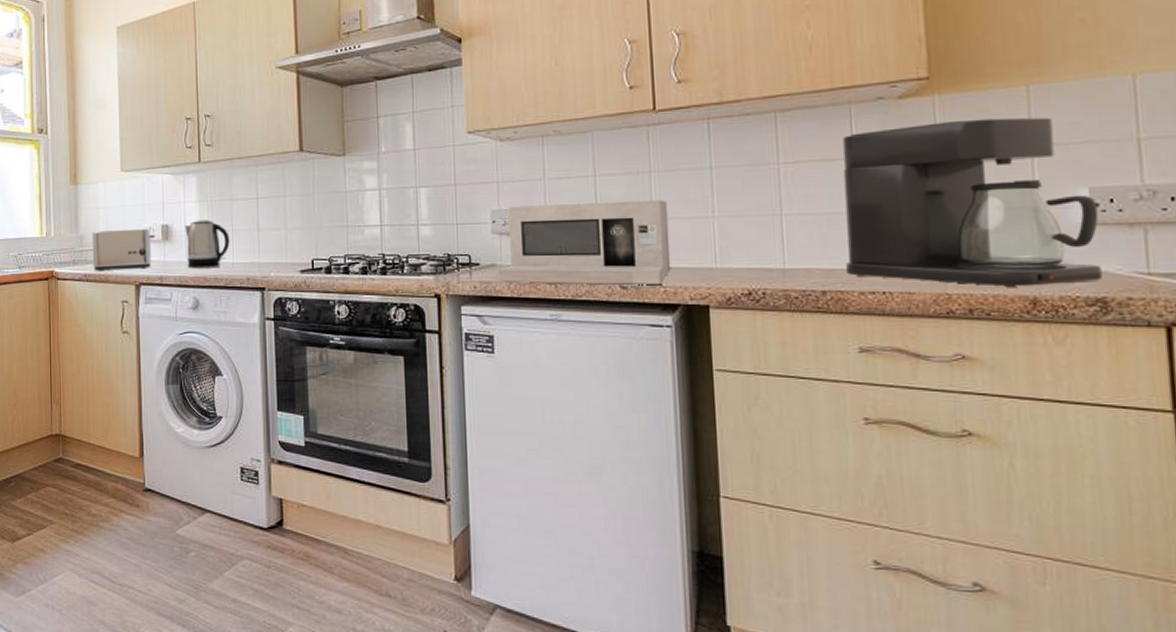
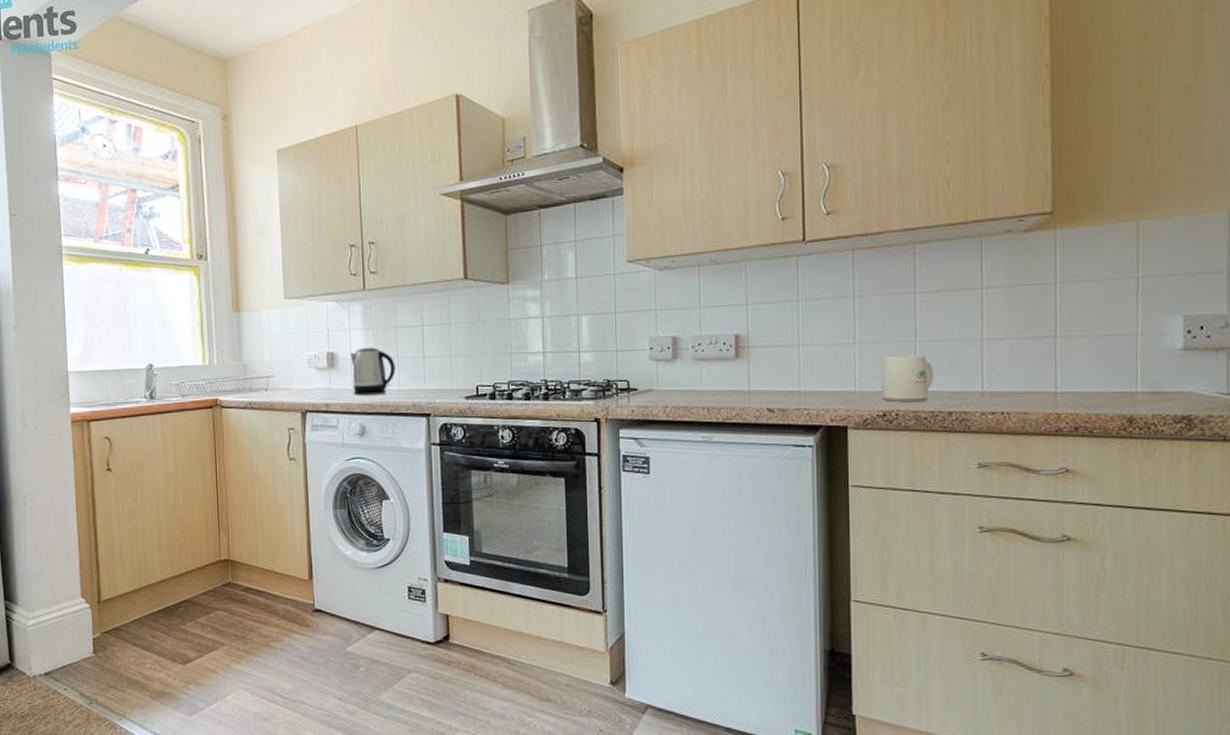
toaster: present [92,228,155,272] -> none [256,356,321,400]
microwave: present [496,200,671,286] -> none [653,327,815,409]
mug: none [743,229,804,280] -> present [881,354,934,402]
coffee maker: present [843,117,1102,287] -> none [971,251,1190,407]

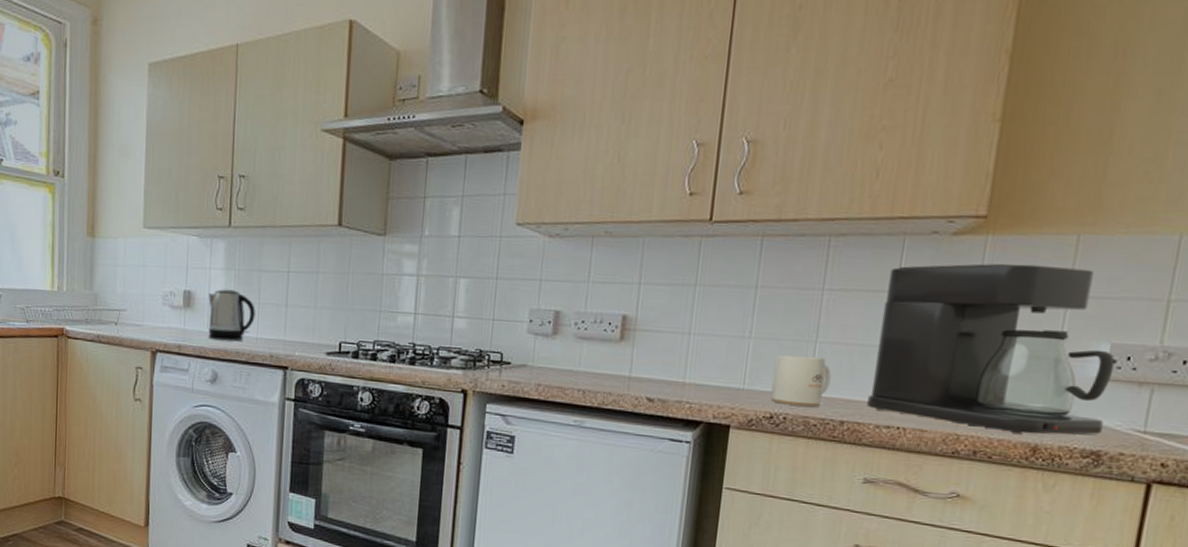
coffee maker: none [971,251,1190,407] -> present [867,263,1115,435]

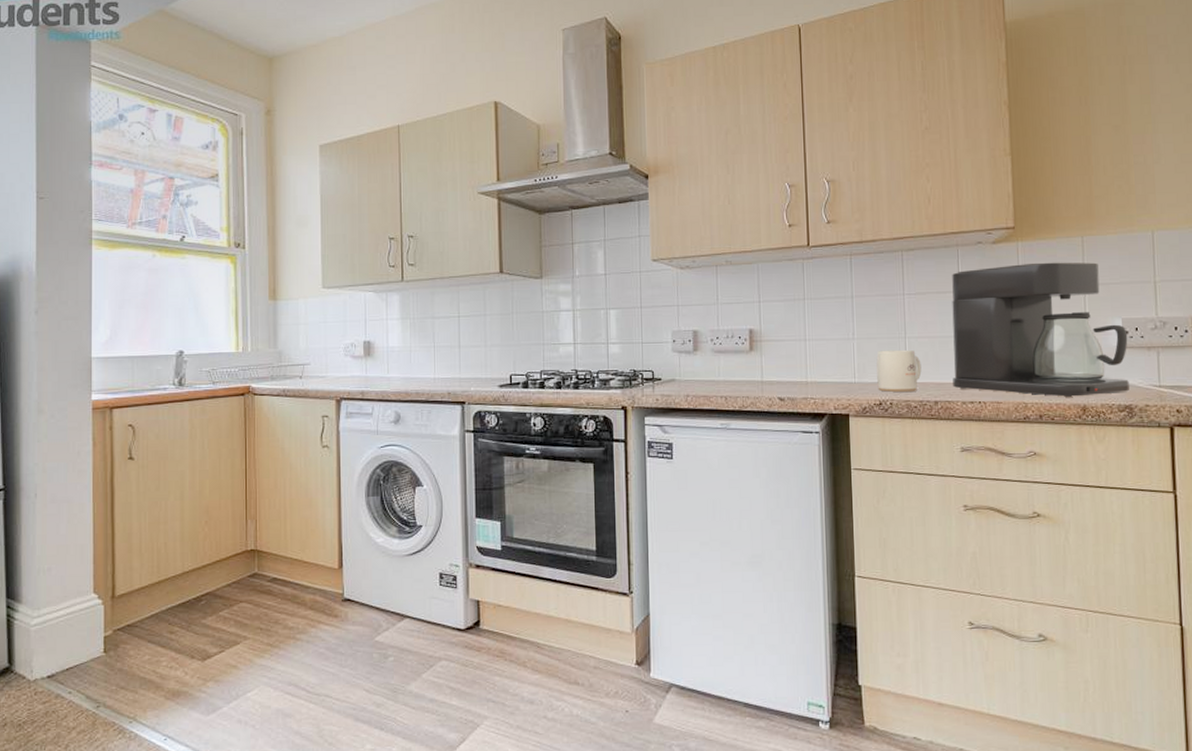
kettle: present [208,289,256,342] -> none [387,336,432,384]

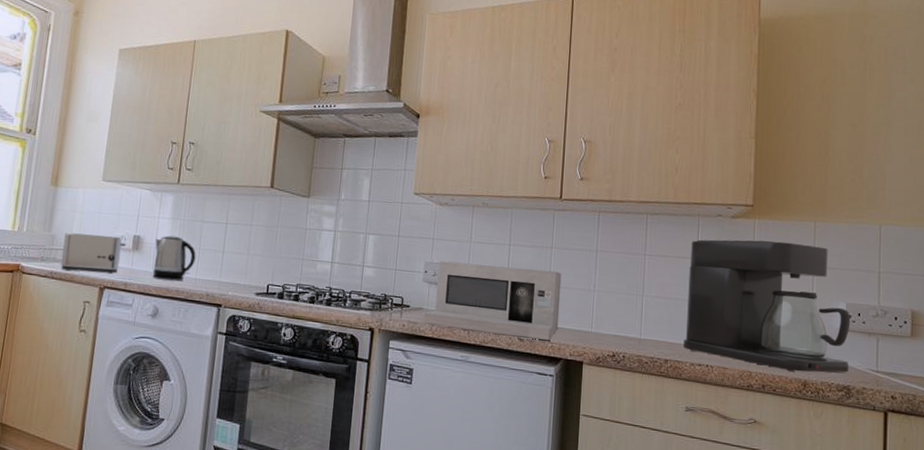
toaster: none [291,344,357,387] -> present [60,232,126,275]
kettle: none [387,336,432,384] -> present [152,235,196,281]
microwave: none [676,323,820,398] -> present [422,261,562,341]
mug: present [876,349,922,392] -> none [612,304,656,348]

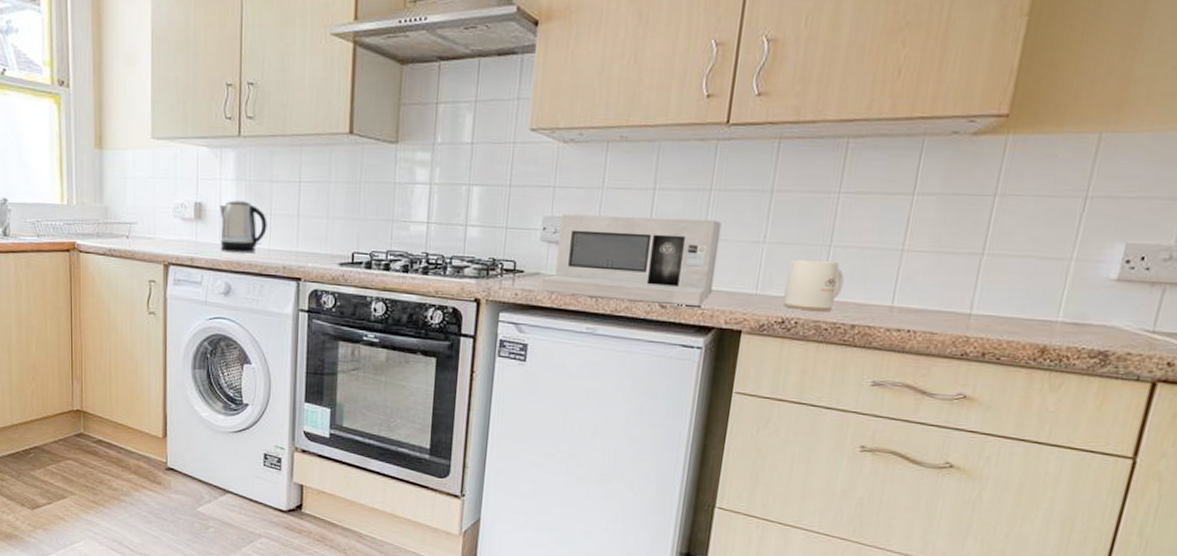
toaster: present [60,232,126,275] -> none [118,203,187,249]
mug: none [612,304,656,348] -> present [783,258,844,311]
coffee maker: present [683,239,851,373] -> none [878,163,1129,336]

